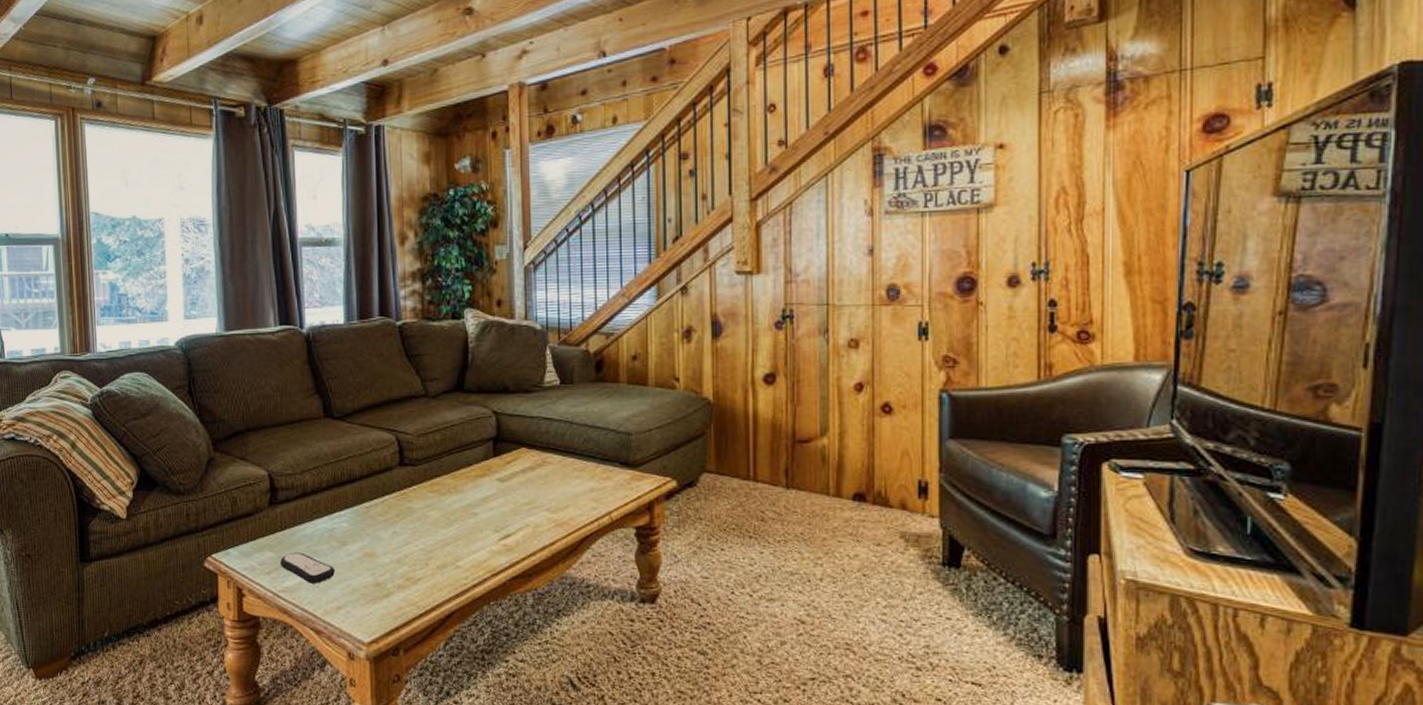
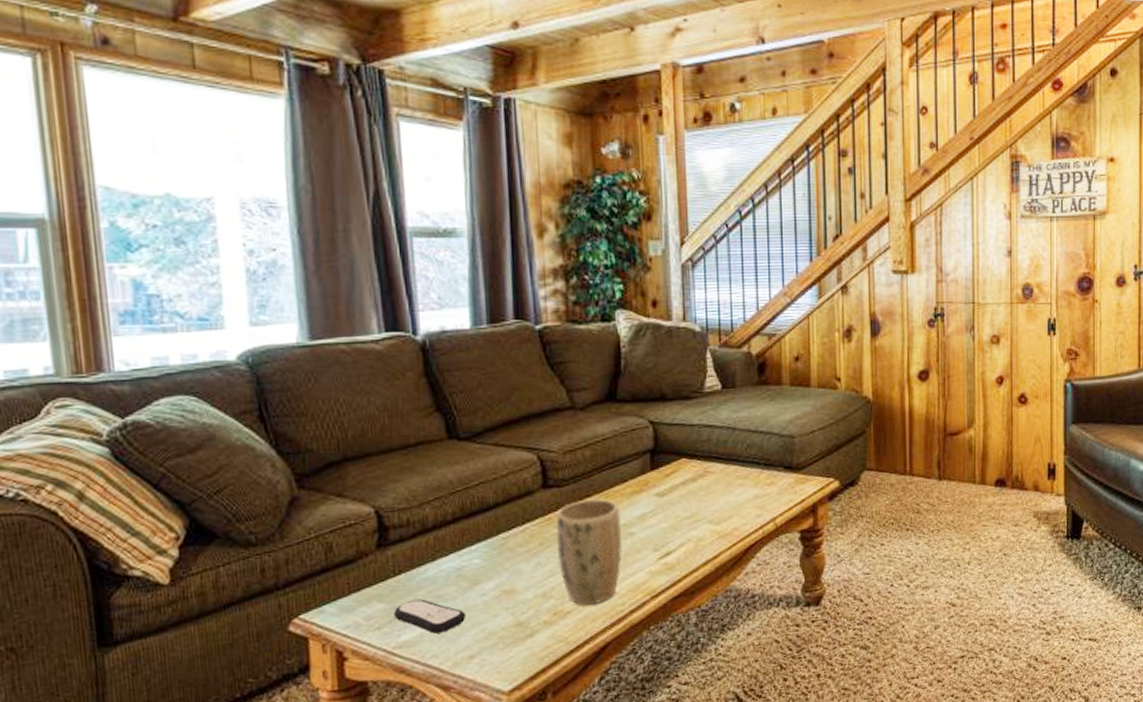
plant pot: none [410,479,467,576] -> present [556,499,623,606]

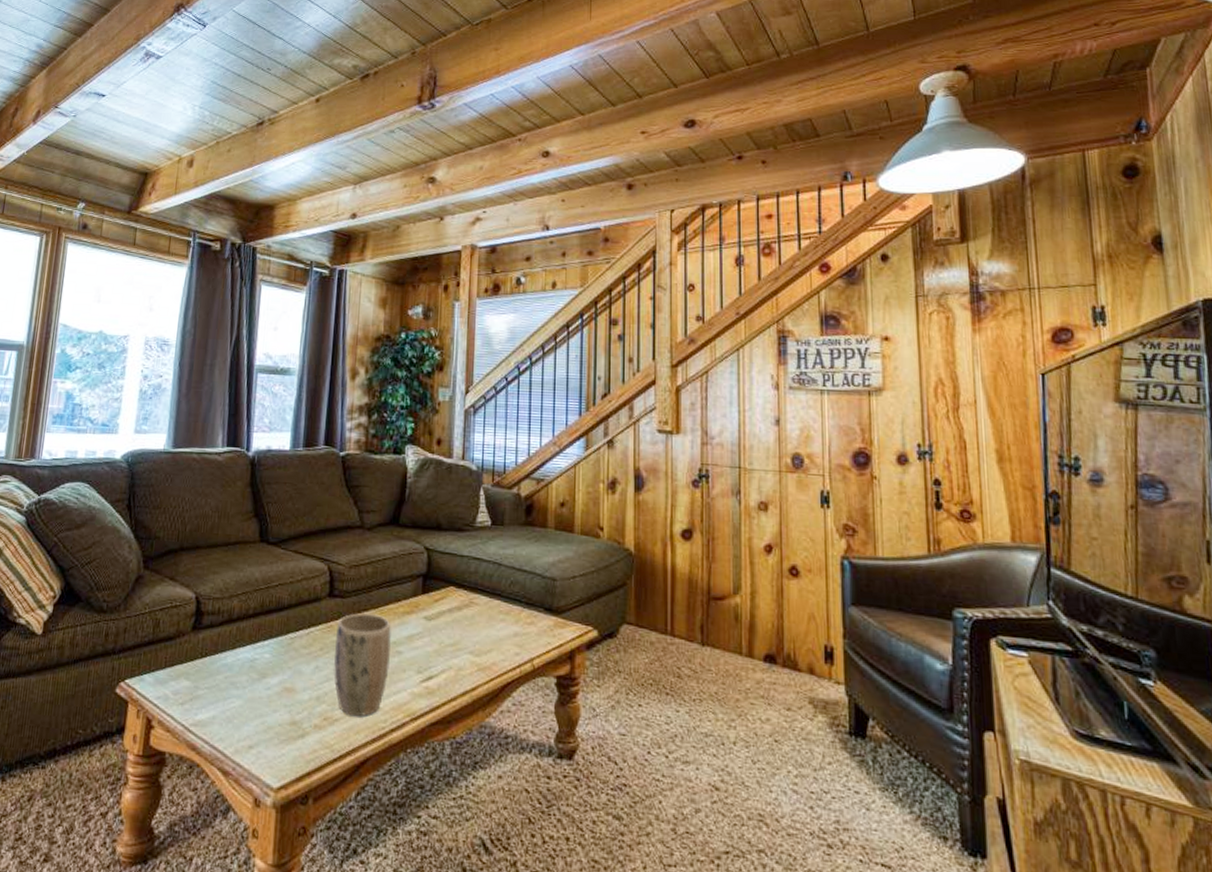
remote control: present [394,599,467,634] -> none [195,682,252,719]

